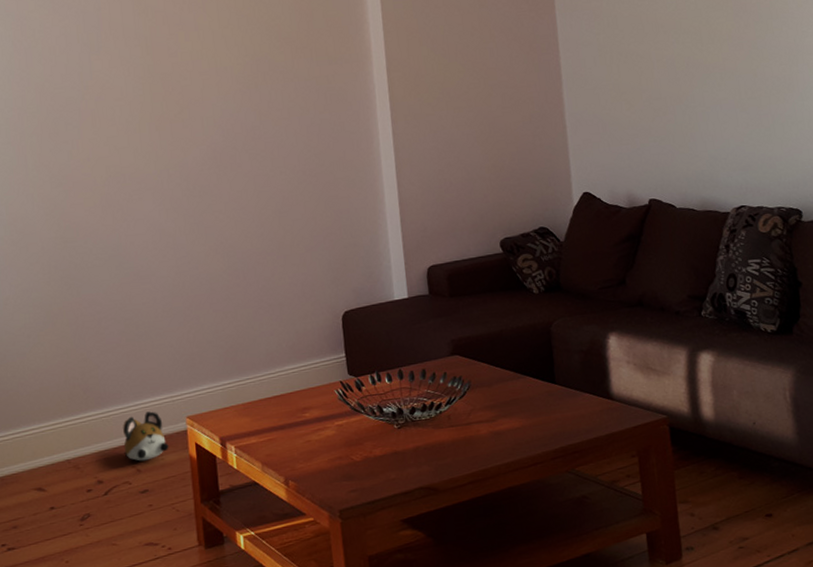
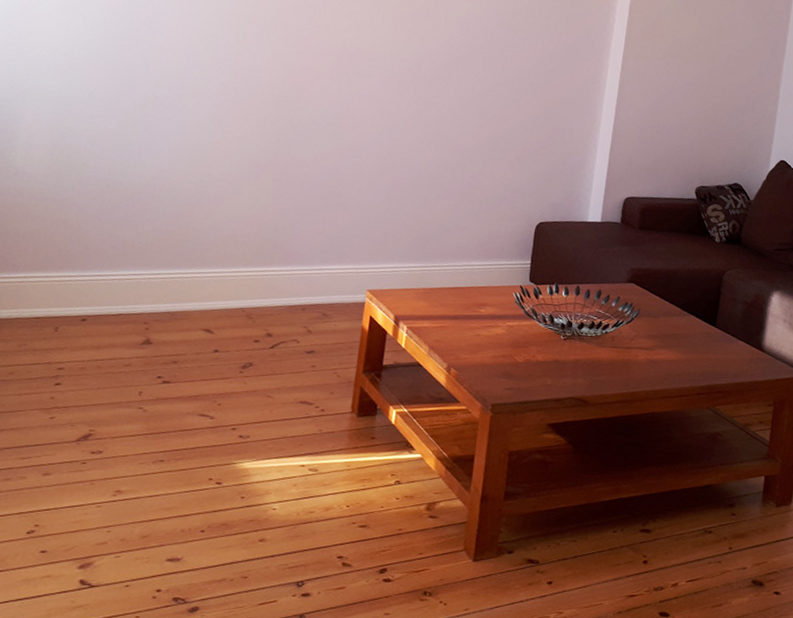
plush toy: present [123,411,169,461] -> none [299,277,344,324]

